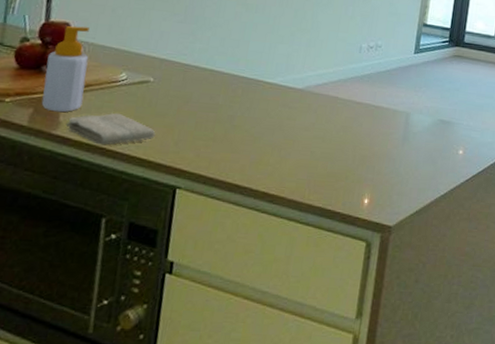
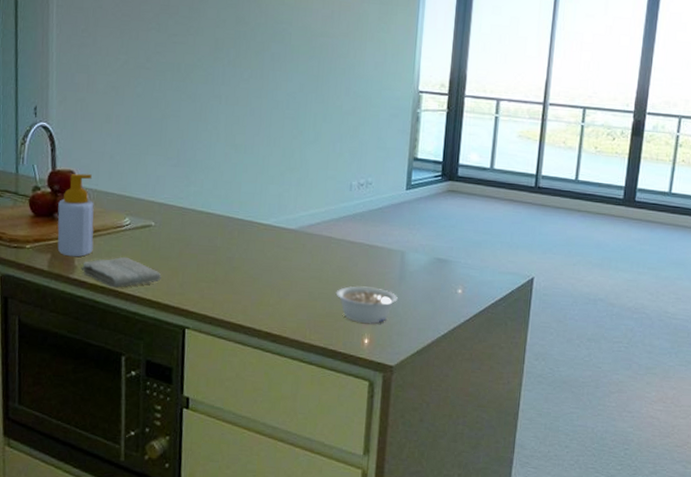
legume: none [338,146,401,184] -> present [335,286,399,324]

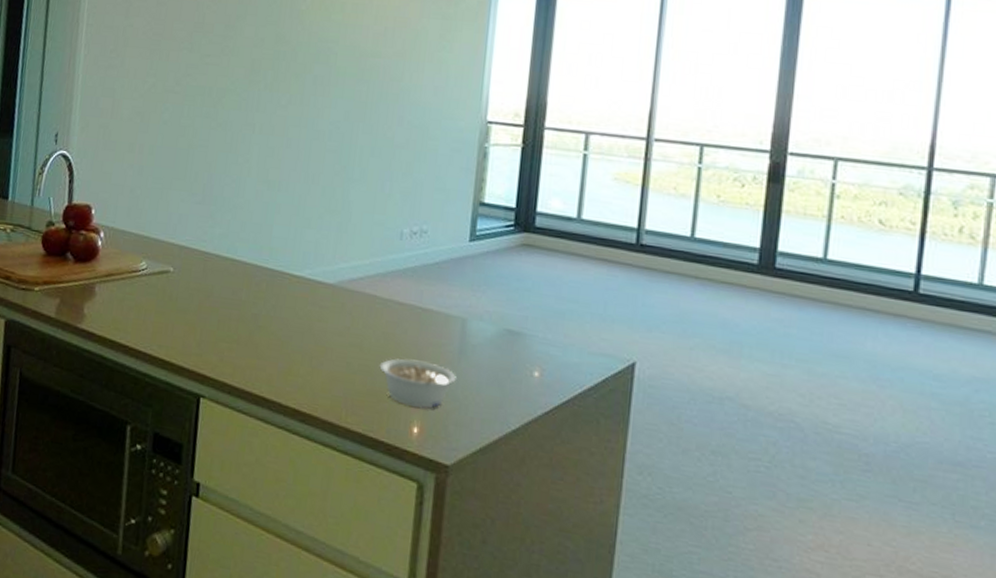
soap bottle: present [57,173,94,257] -> none [67,208,110,304]
washcloth: present [81,256,162,288] -> none [90,306,177,343]

